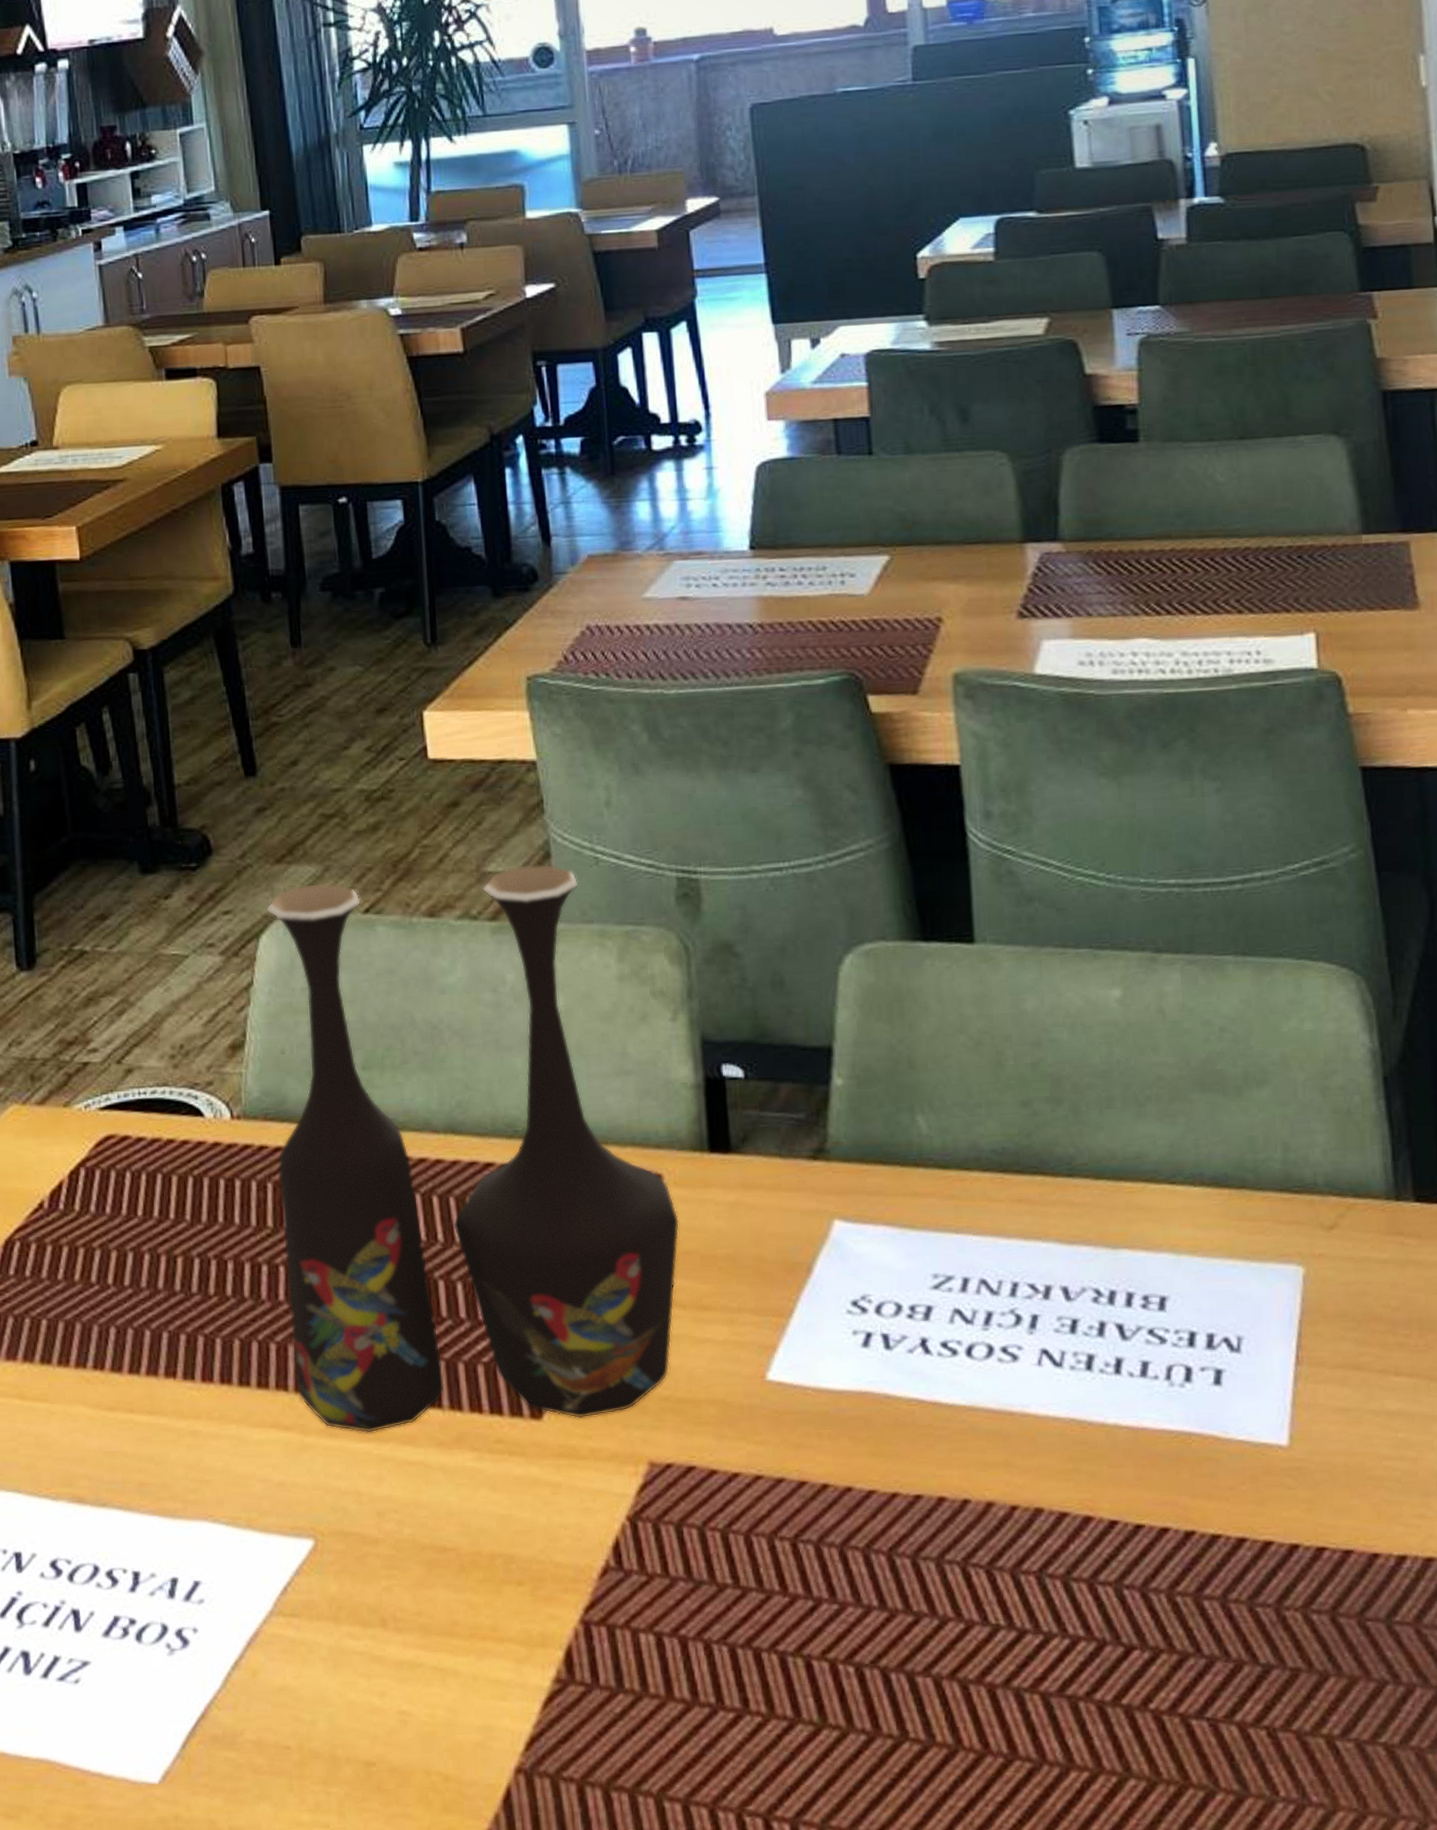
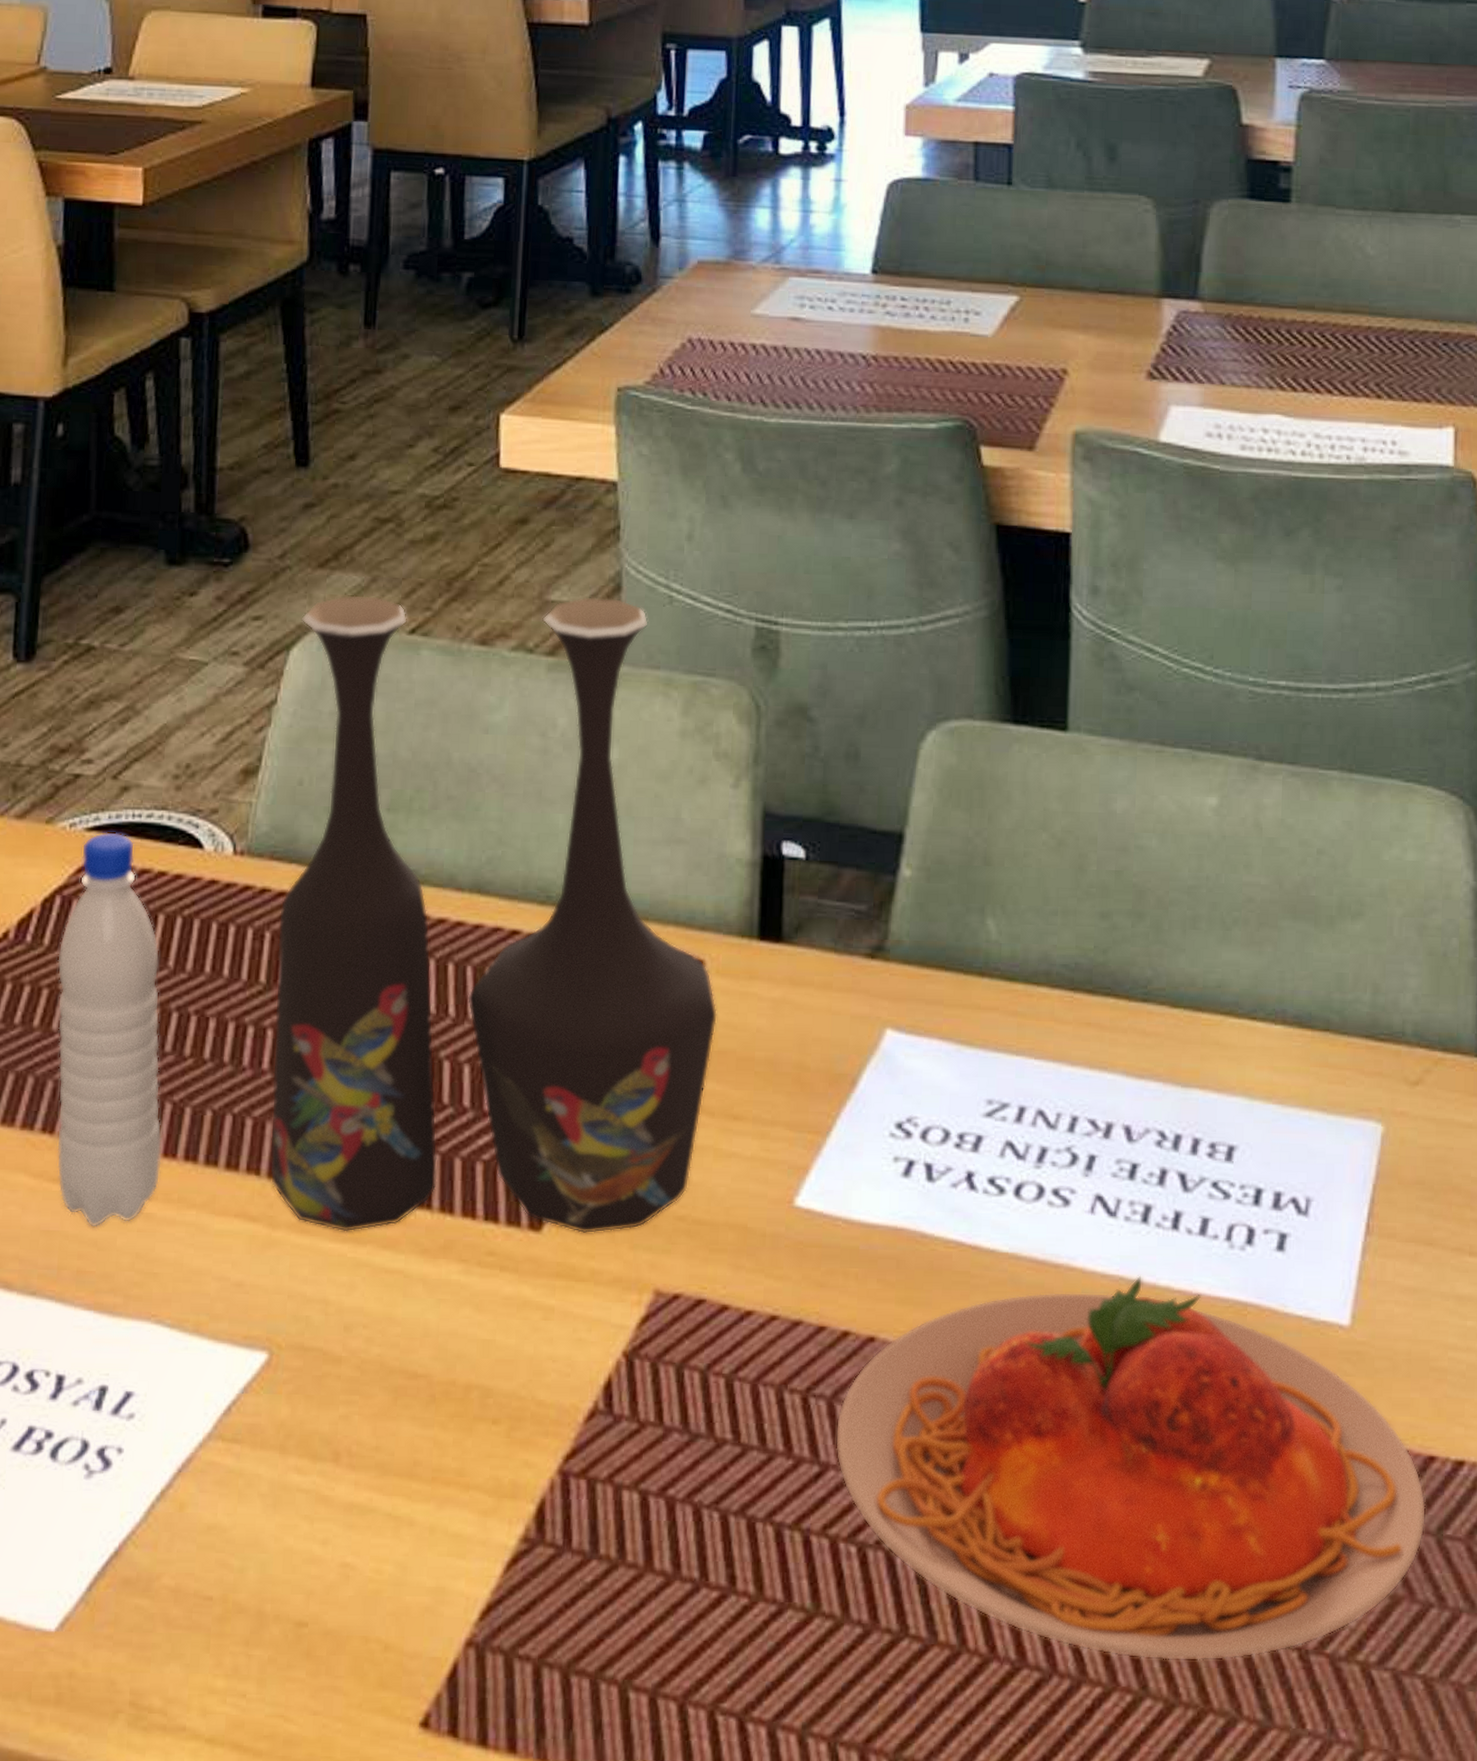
water bottle: none [88,1109,202,1446] -> present [56,832,162,1228]
plate: none [824,1417,1375,1746] -> present [835,1276,1427,1662]

